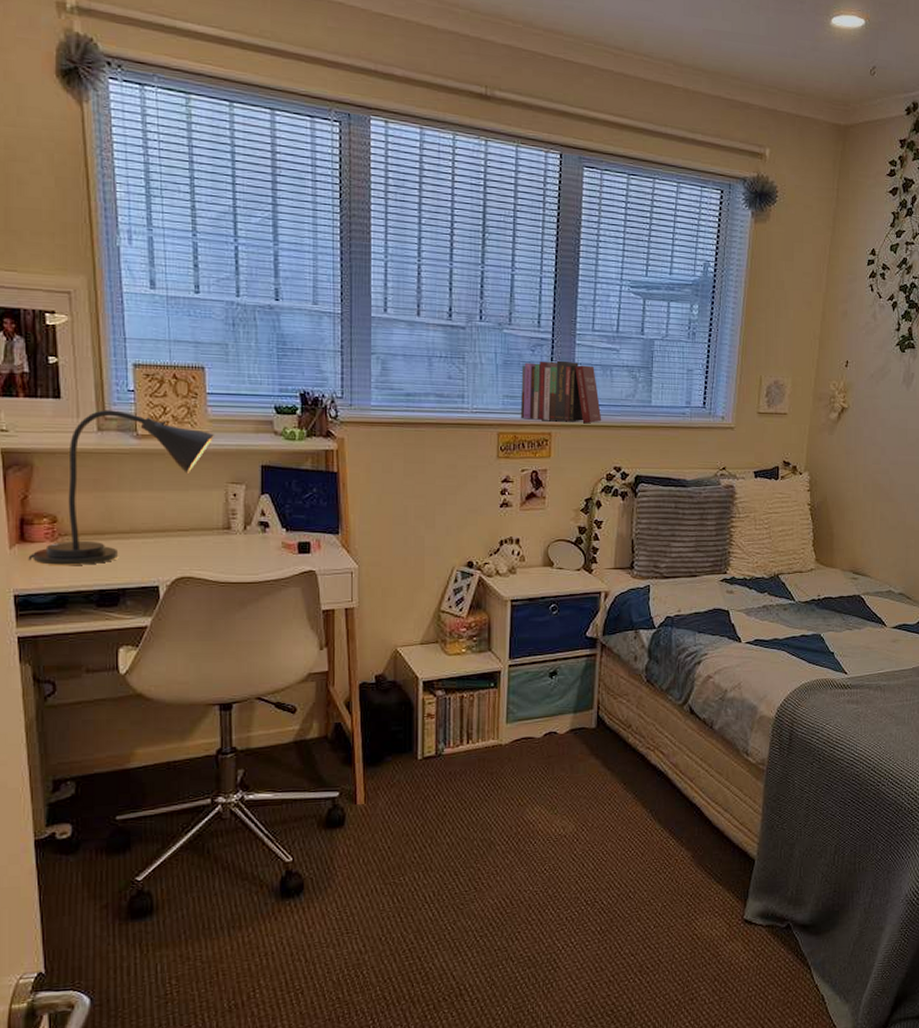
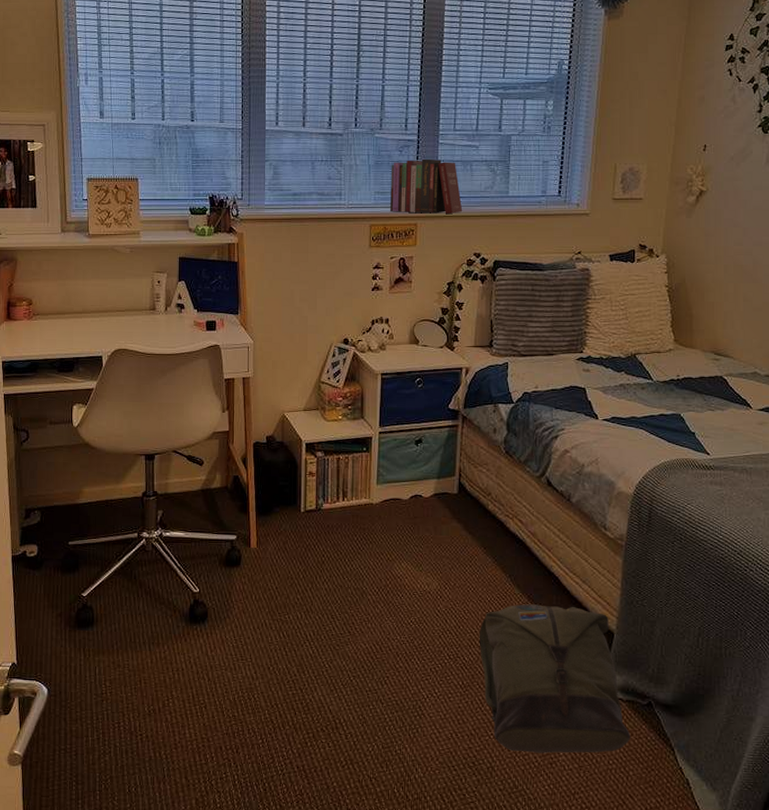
desk lamp: present [28,410,215,565] -> none [12,216,145,338]
backpack: none [618,837,770,993] -> present [479,604,631,754]

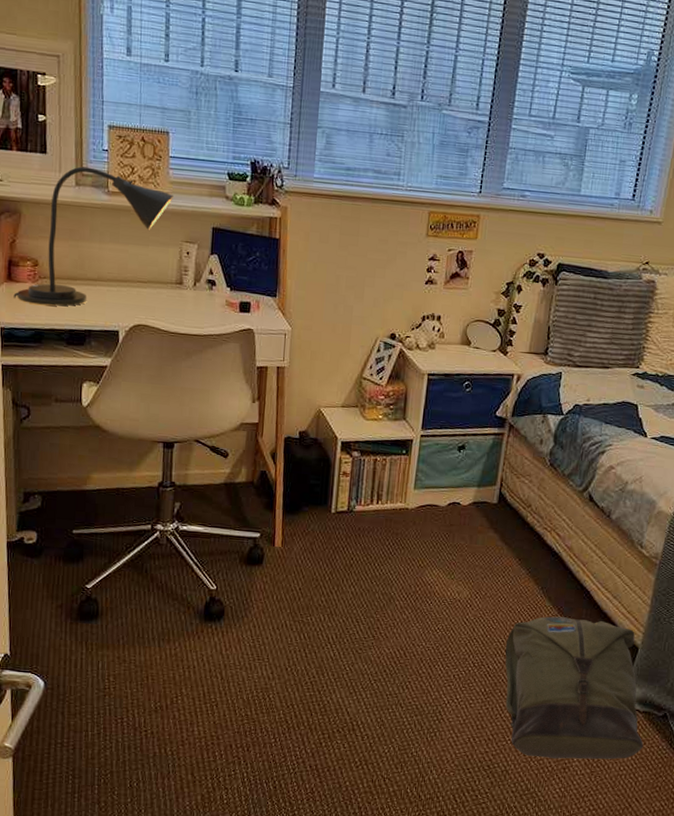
desk lamp: none [12,216,145,338] -> present [13,166,175,306]
books: present [390,158,463,215] -> none [452,143,530,209]

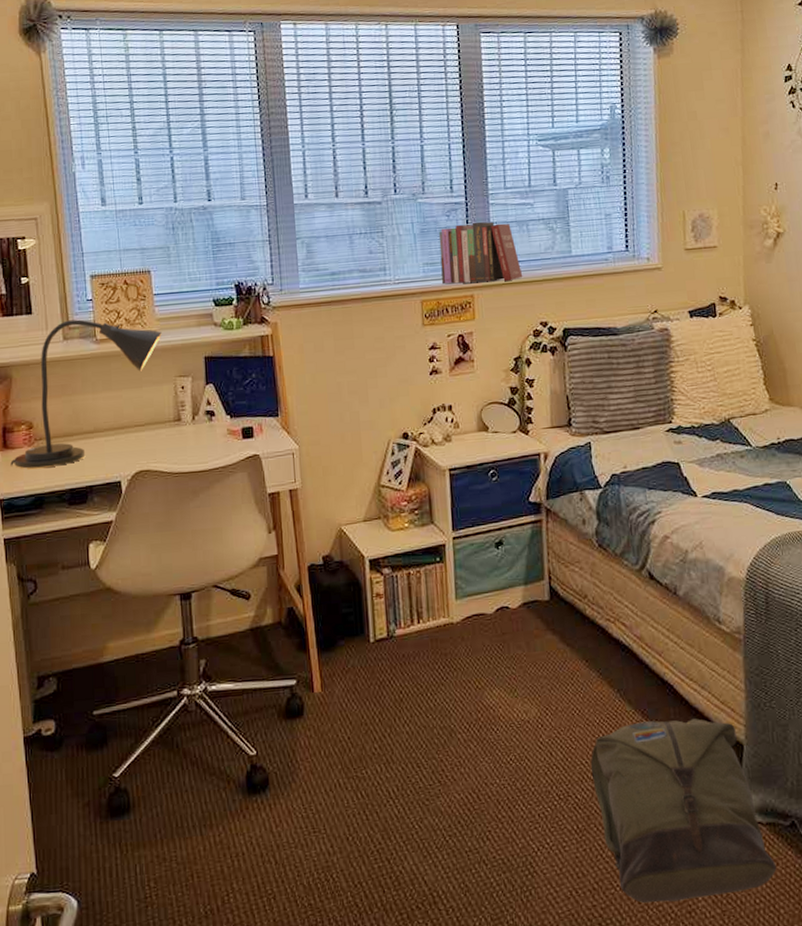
books: none [452,143,530,209] -> present [438,222,523,285]

